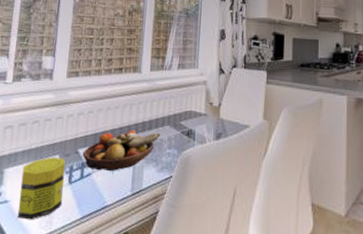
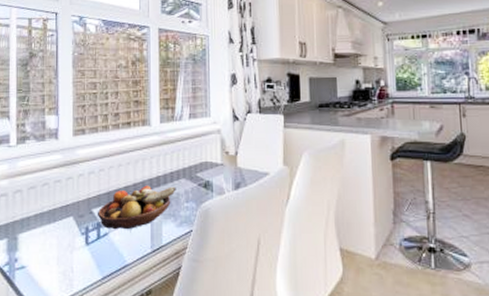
jar: present [18,157,66,220] -> none [36,219,81,284]

